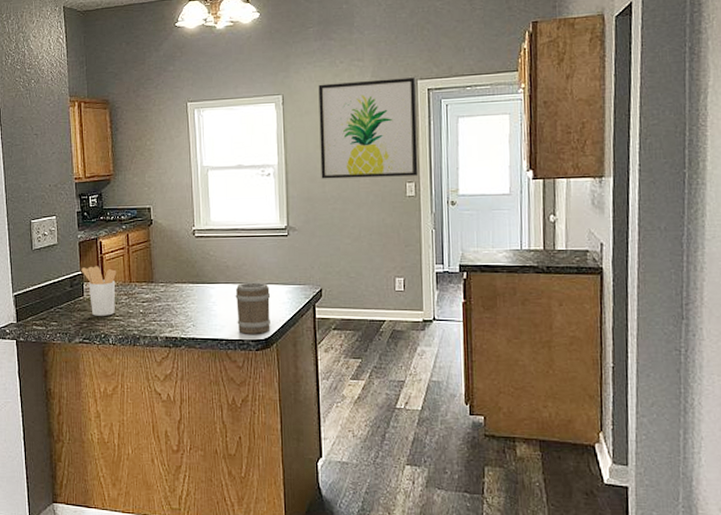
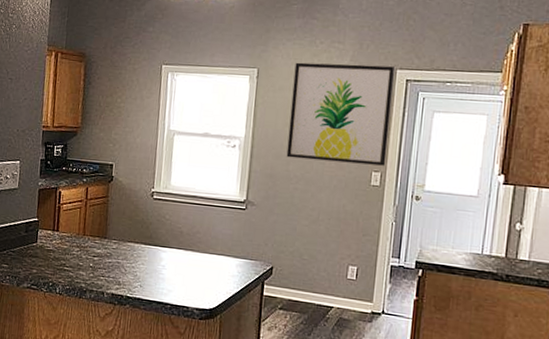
utensil holder: present [81,266,117,316] -> none [37,214,72,266]
barrel: present [235,282,271,334] -> none [184,250,221,304]

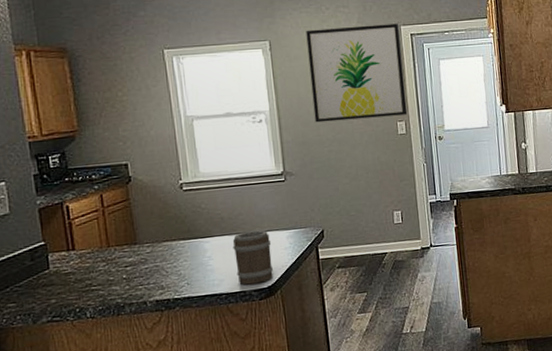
barrel: none [184,250,221,304] -> present [233,230,274,285]

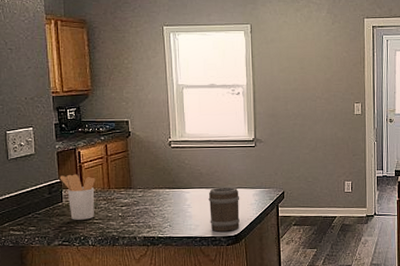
utensil holder: none [43,233,92,290] -> present [59,174,96,220]
wall art: present [305,23,408,123] -> none [282,16,364,99]

